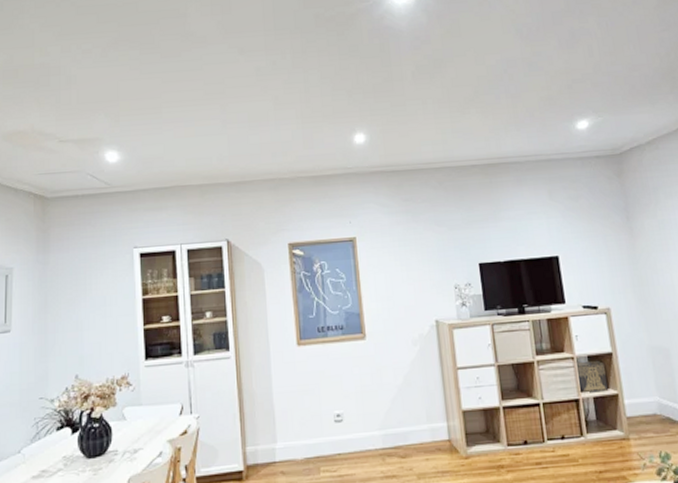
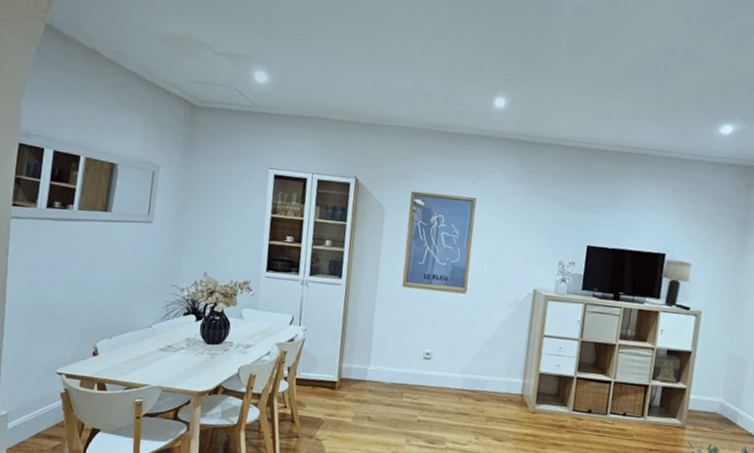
table lamp: none [560,259,590,309] -> present [662,259,693,307]

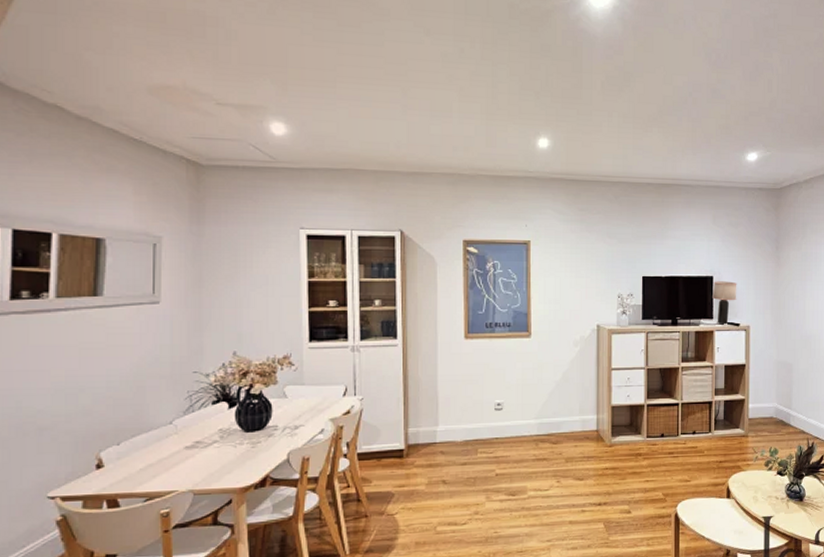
decorative box: present [651,352,681,384] -> none [713,369,738,397]

